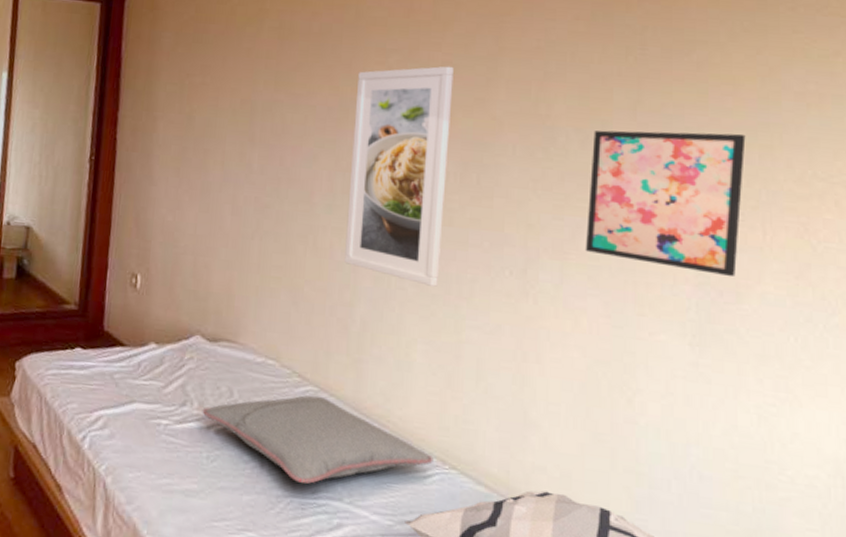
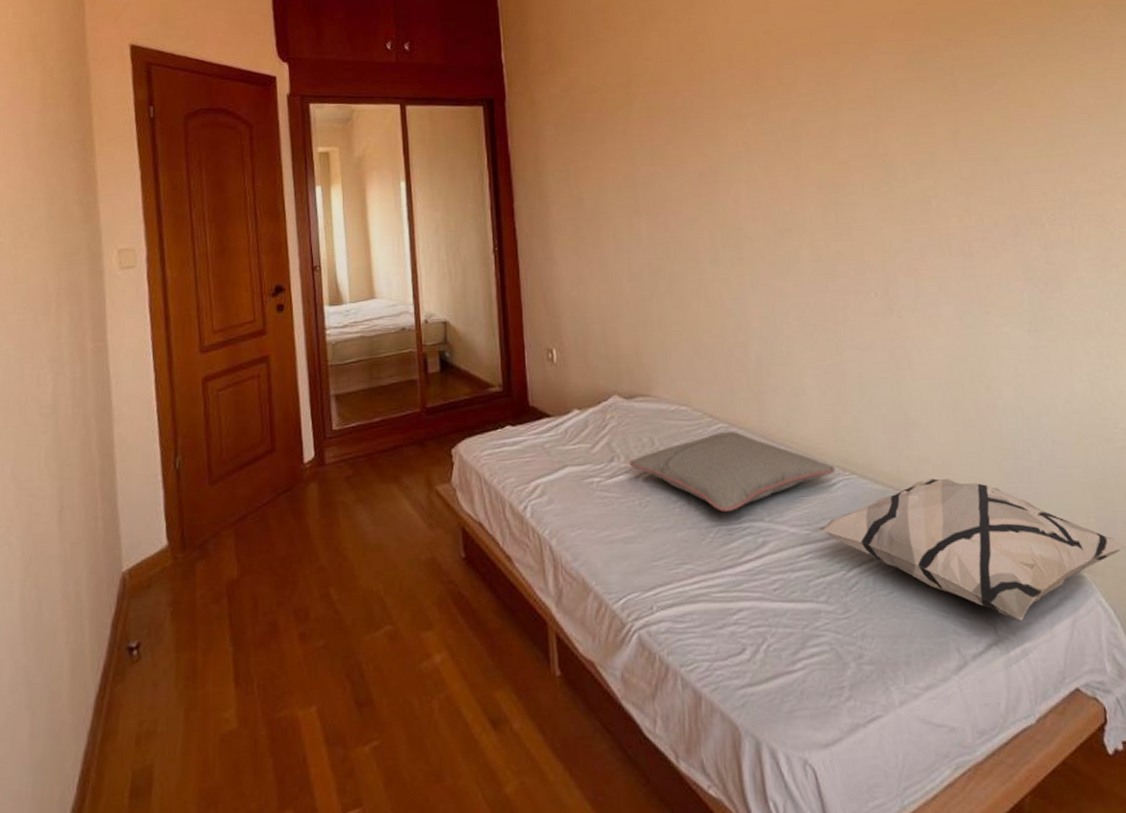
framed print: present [344,66,454,287] -> none [722,122,816,317]
wall art: present [585,130,746,277] -> none [925,148,1055,269]

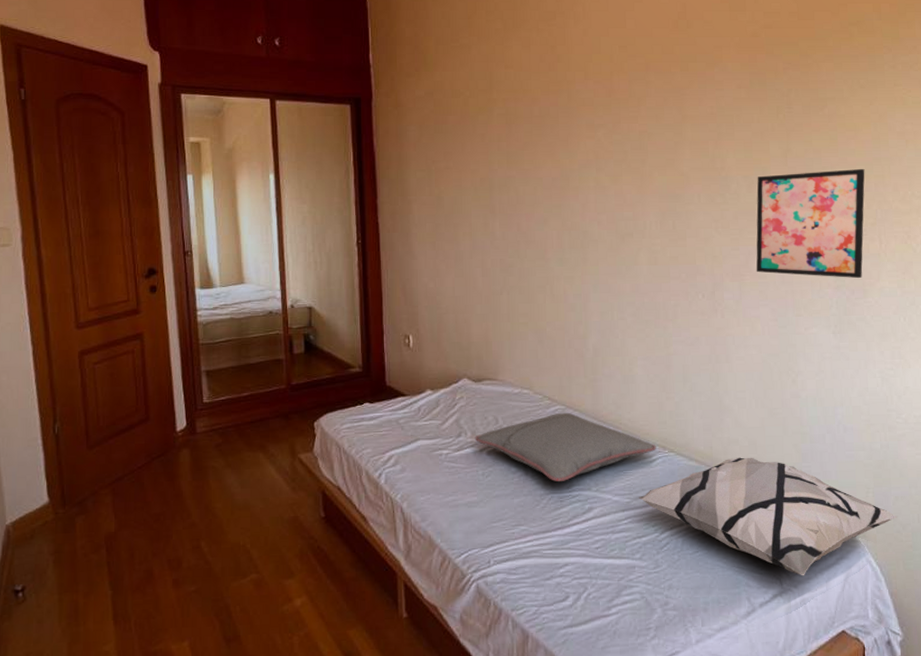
wall art: none [925,148,1055,269] -> present [756,169,865,279]

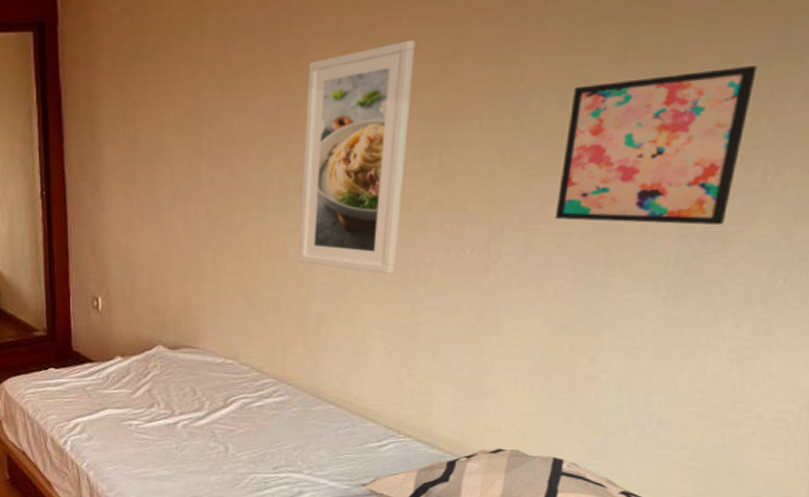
pillow: present [475,412,656,483] -> none [168,386,389,462]
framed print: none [574,135,650,314] -> present [299,40,415,274]

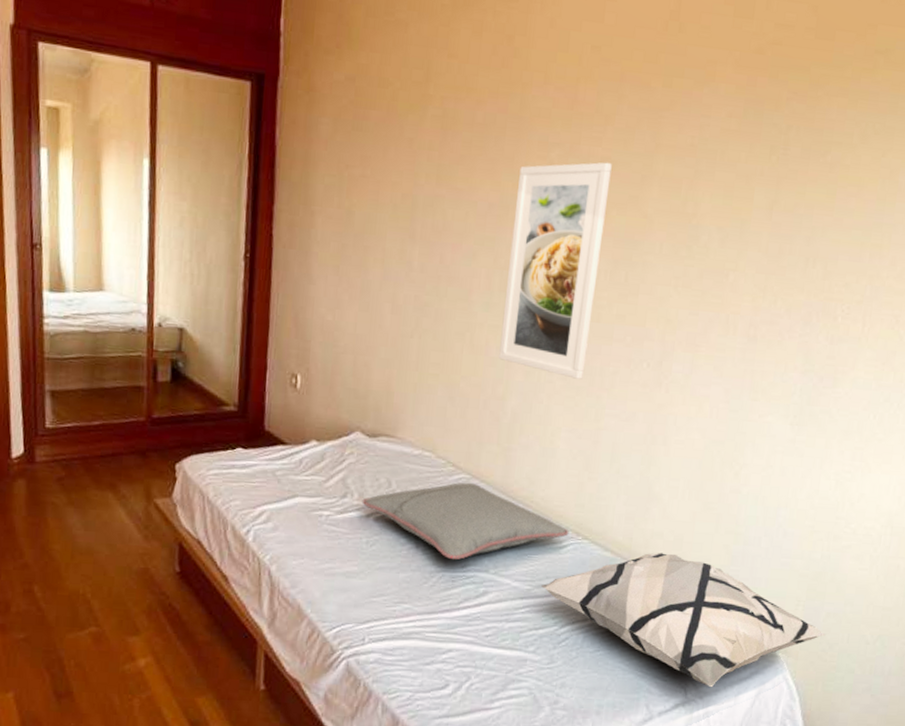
pillow: none [168,386,389,462] -> present [362,482,569,561]
wall art: present [554,66,758,226] -> none [714,229,862,365]

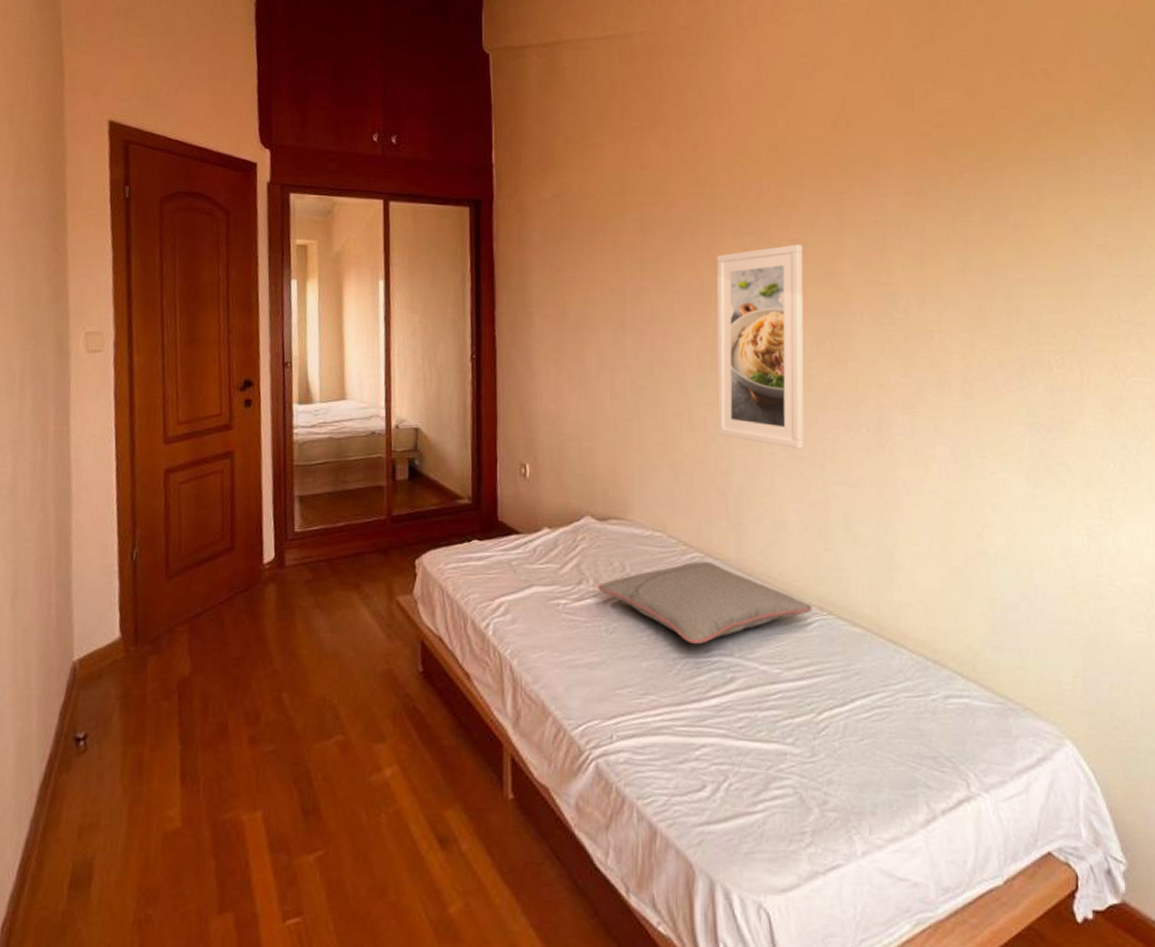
decorative pillow: present [541,552,826,688] -> none [791,625,1114,779]

